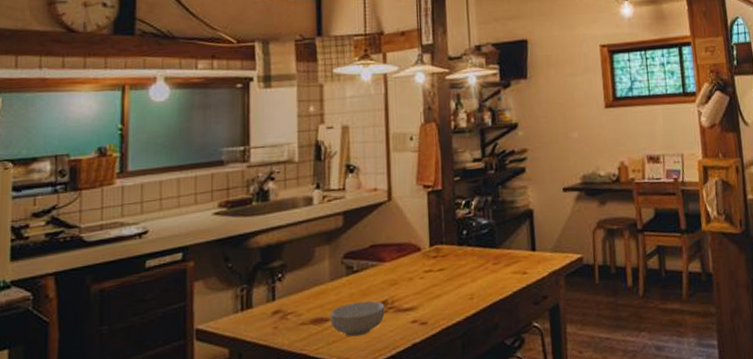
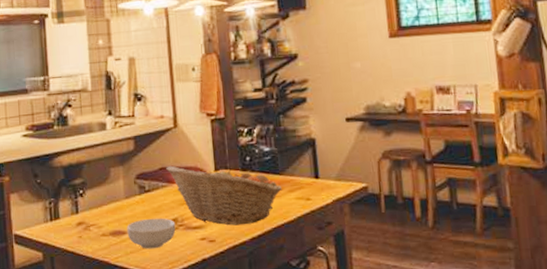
fruit basket: none [377,240,499,305] -> present [166,165,282,226]

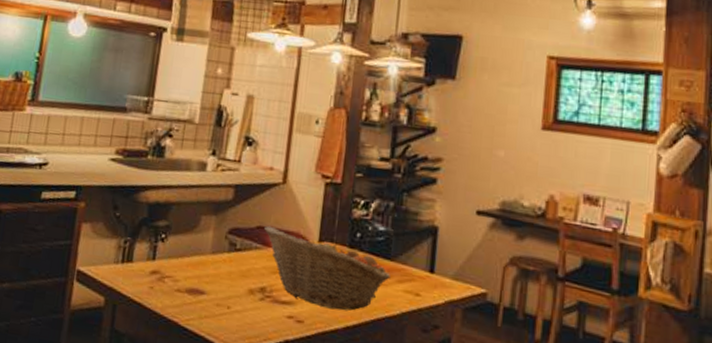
cereal bowl: present [127,218,176,249] -> none [205,281,263,318]

